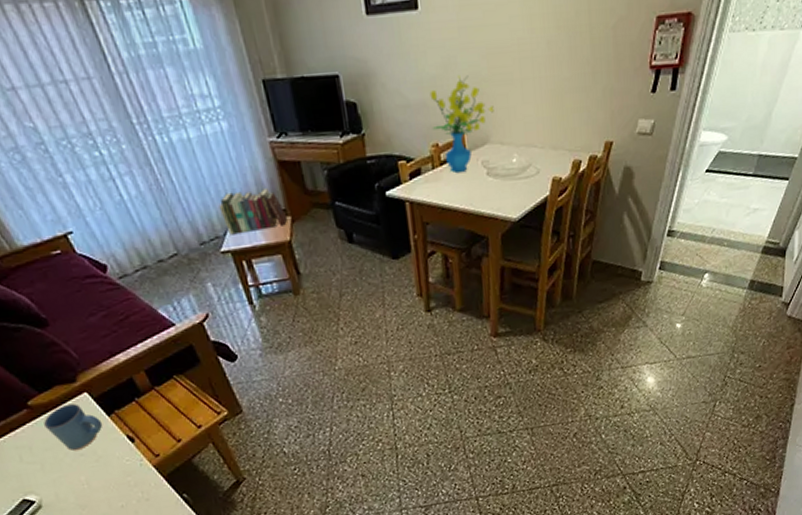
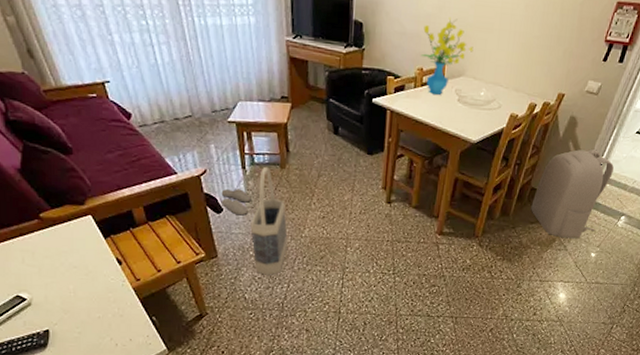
mug: present [44,404,103,450] -> none [50,222,99,262]
books: present [219,188,288,235] -> none [234,74,289,110]
slippers: none [230,328,268,360] -> present [221,189,251,216]
bag: none [271,296,321,423] -> present [250,166,288,275]
backpack: none [596,201,686,313] -> present [531,149,614,239]

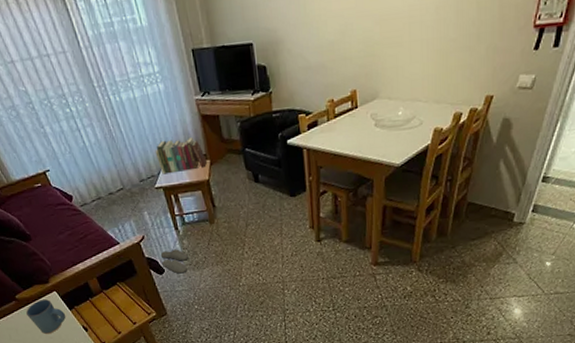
mug: none [50,222,99,262] -> present [26,299,66,334]
books: none [234,74,289,110] -> present [155,137,208,175]
bag: present [250,166,288,275] -> none [191,224,228,326]
bouquet: present [421,16,474,95] -> none [328,39,384,124]
backpack: present [531,149,614,239] -> none [470,150,561,251]

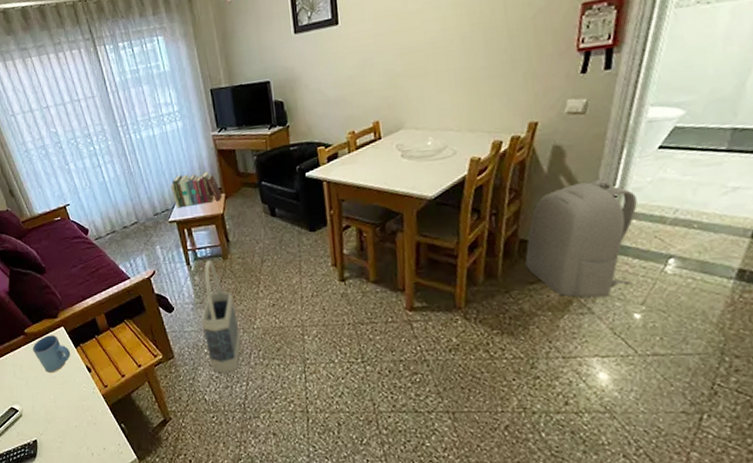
slippers: present [160,249,188,274] -> none [170,285,199,313]
bag: none [191,224,228,326] -> present [201,259,241,373]
backpack: none [470,150,561,251] -> present [525,179,637,298]

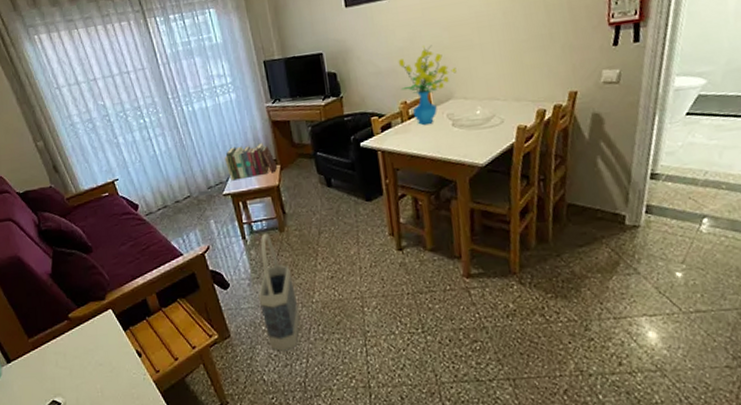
mug: present [33,335,71,373] -> none [77,318,120,360]
bouquet: none [347,72,409,156] -> present [398,45,457,125]
backpack: present [525,179,637,298] -> none [573,145,671,259]

